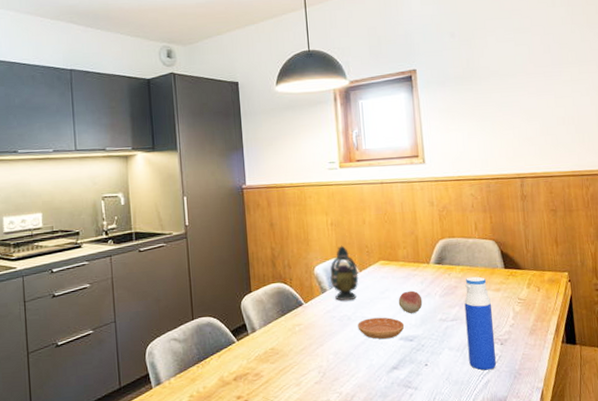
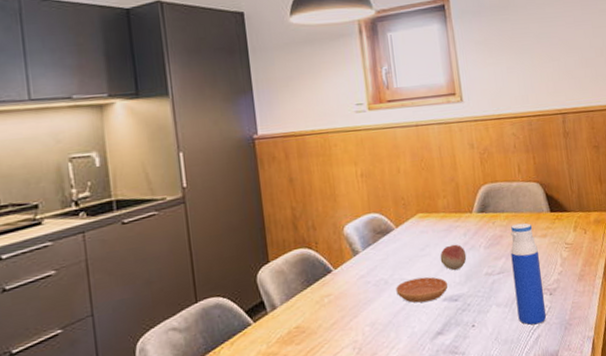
teapot: present [330,245,359,301] -> none [362,199,395,263]

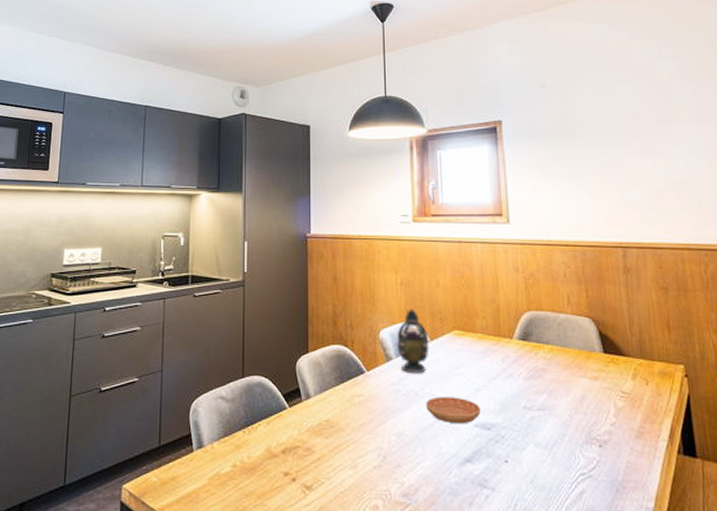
teapot: none [362,199,395,263] -> present [397,308,429,374]
fruit: present [440,244,467,271] -> none [474,369,504,397]
water bottle: present [510,223,546,325] -> none [554,359,593,477]

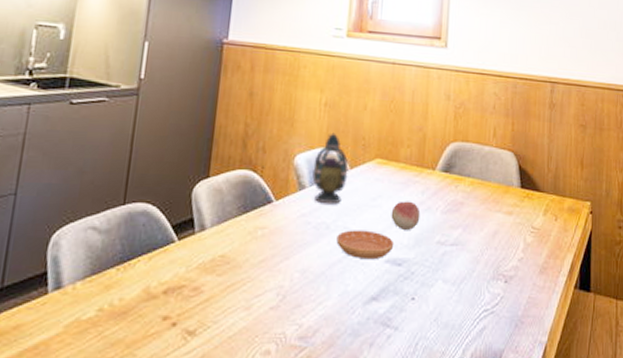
fruit: none [474,369,504,397] -> present [391,201,421,231]

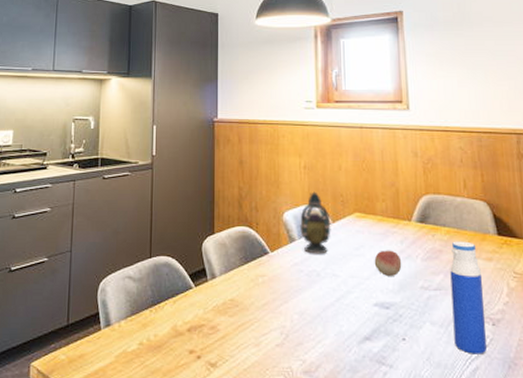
saucer: present [336,230,394,260] -> none [327,277,381,303]
water bottle: none [465,193,500,313] -> present [450,241,487,354]

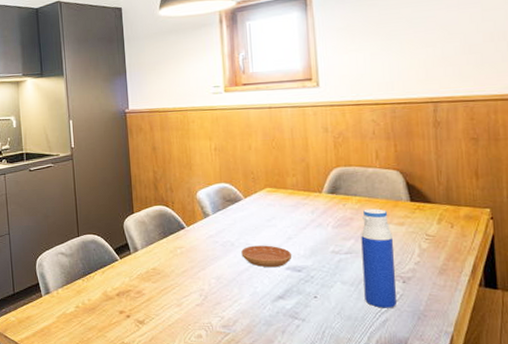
teapot: present [300,191,331,254] -> none [213,171,243,227]
saucer: none [327,277,381,303] -> present [241,245,292,268]
fruit: present [374,250,402,277] -> none [285,220,313,244]

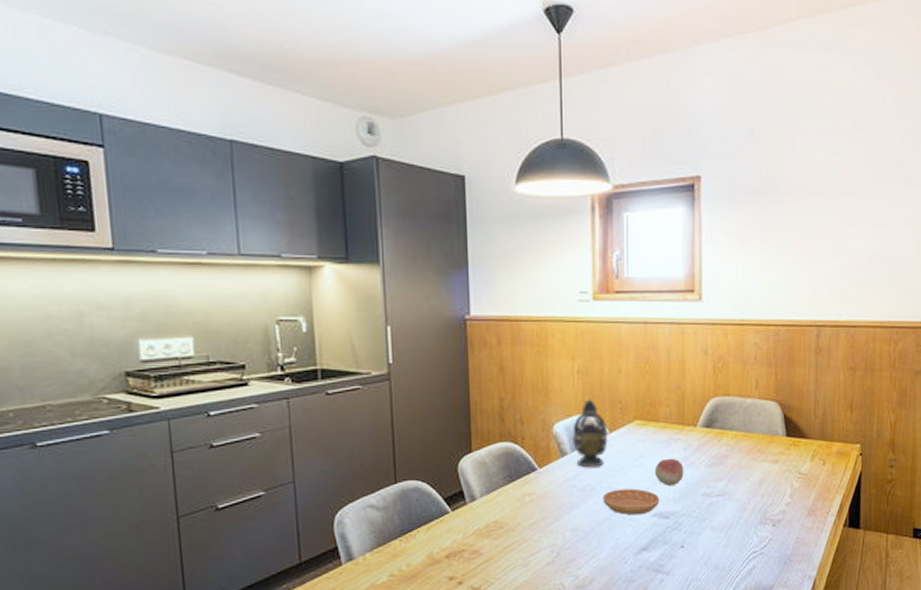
teapot: none [213,171,243,227] -> present [573,399,608,468]
fruit: none [285,220,313,244] -> present [654,458,684,487]
water bottle: present [361,208,396,308] -> none [733,444,766,555]

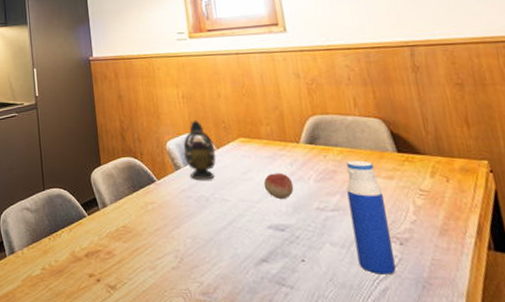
saucer: present [603,488,660,515] -> none [217,201,273,226]
water bottle: none [733,444,766,555] -> present [346,160,396,275]

